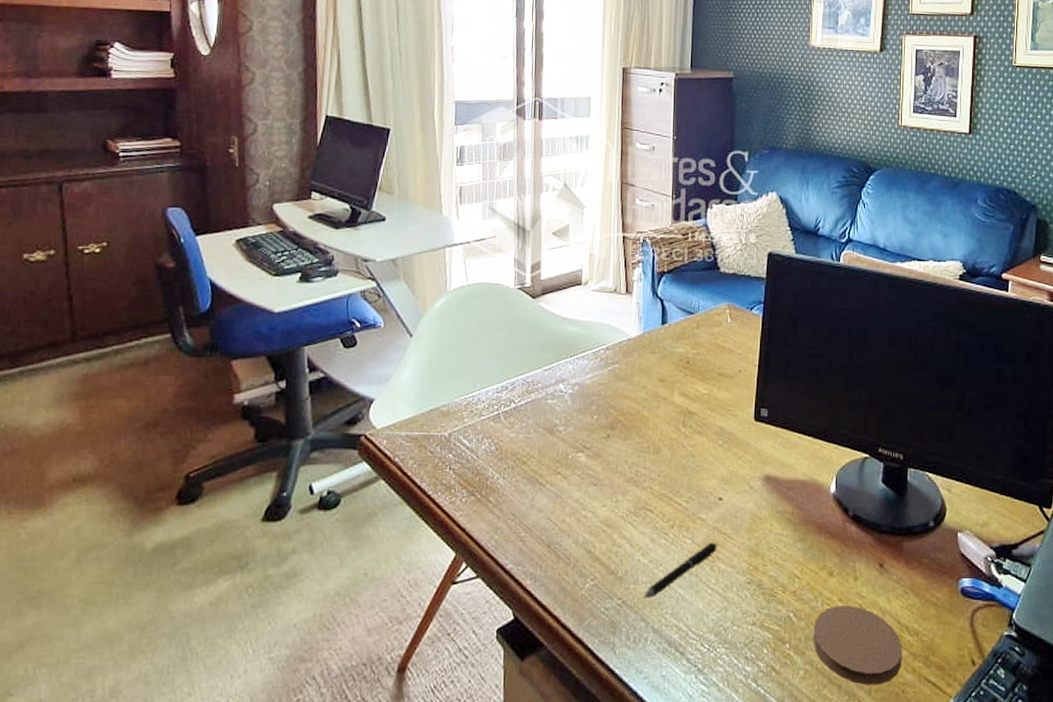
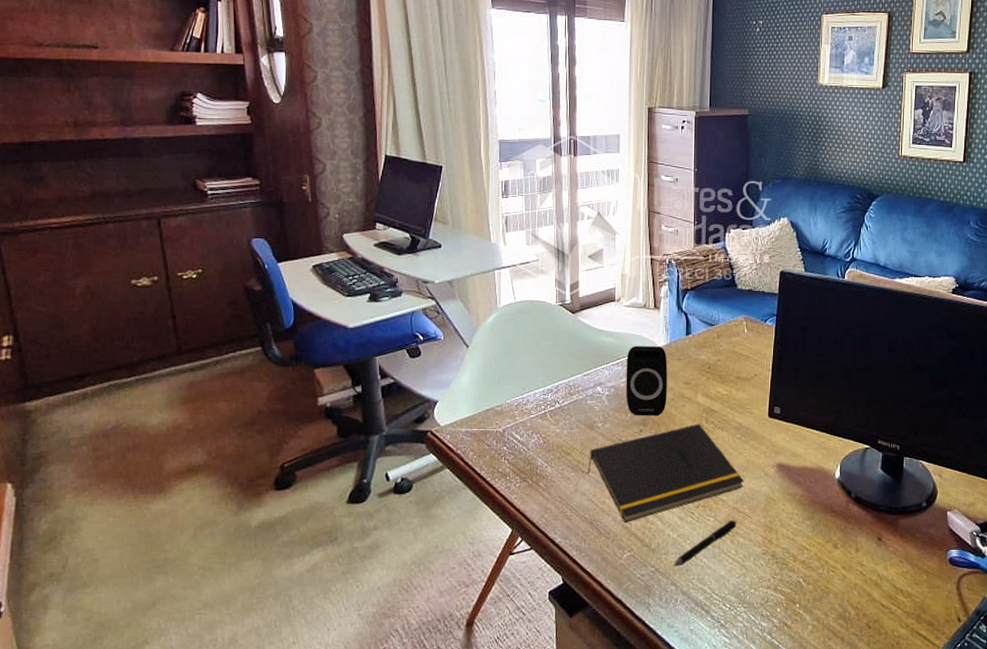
notepad: none [545,428,727,546] -> present [587,424,745,523]
speaker: none [592,336,640,419] -> present [626,346,668,416]
coaster: present [813,606,903,685] -> none [820,573,898,638]

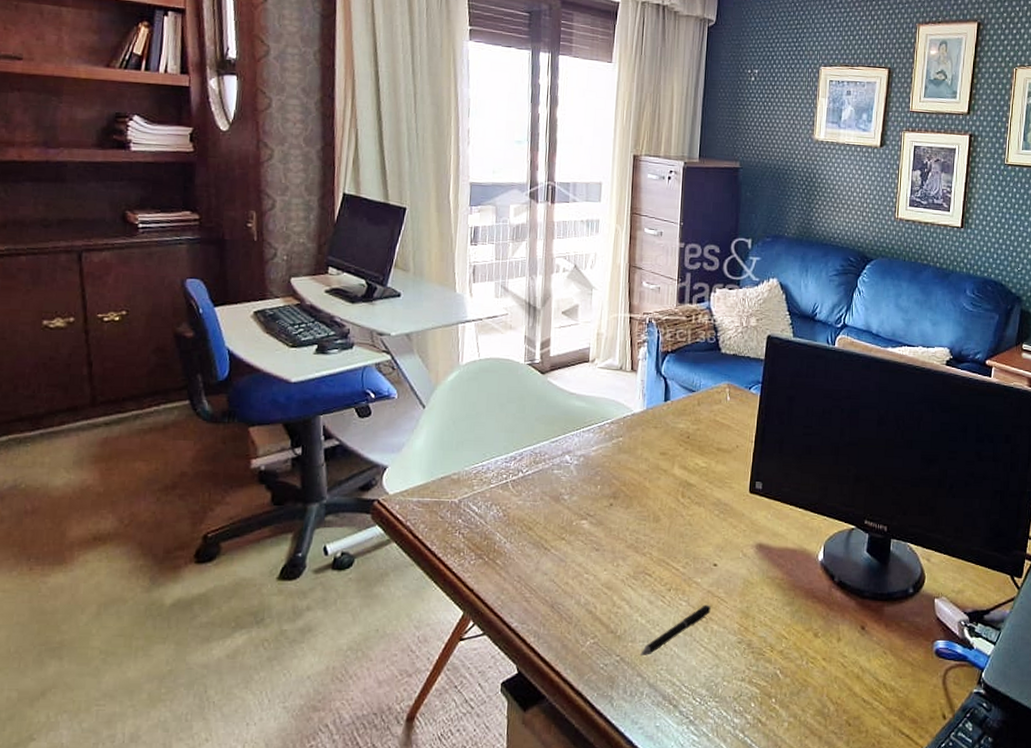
notepad: present [587,424,745,523] -> none [550,498,722,607]
speaker: present [626,346,668,416] -> none [596,411,643,489]

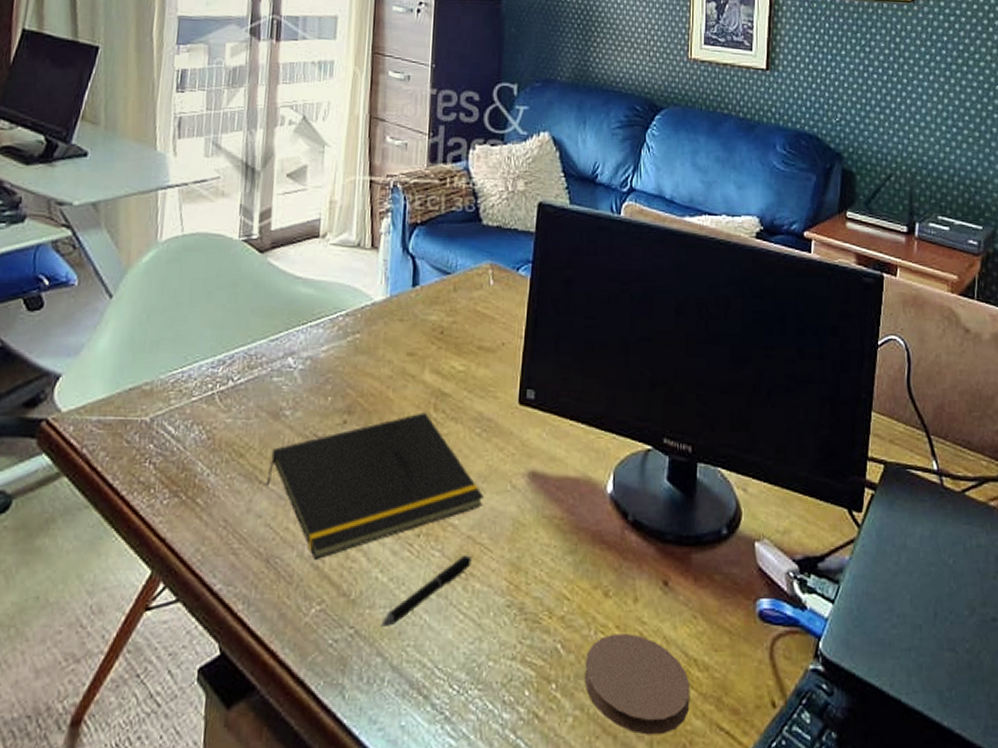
notepad: none [550,498,722,607] -> present [266,412,485,561]
coaster: none [797,664,880,737] -> present [584,634,691,735]

